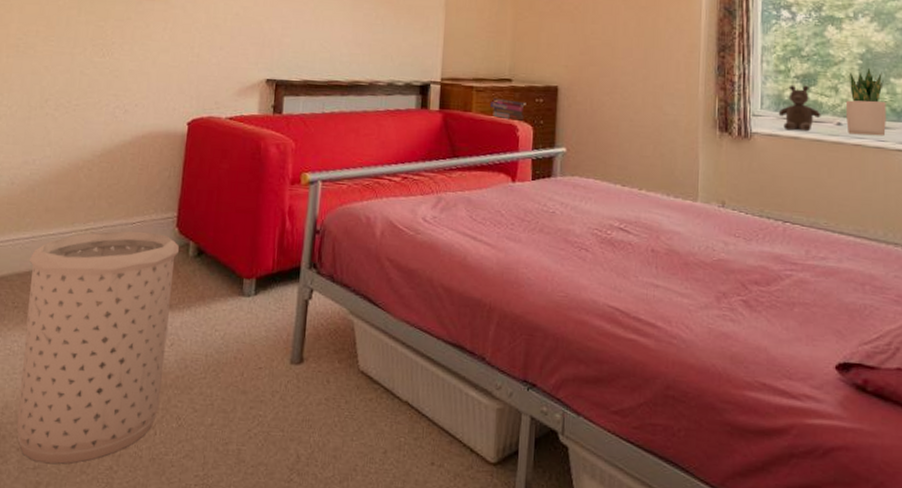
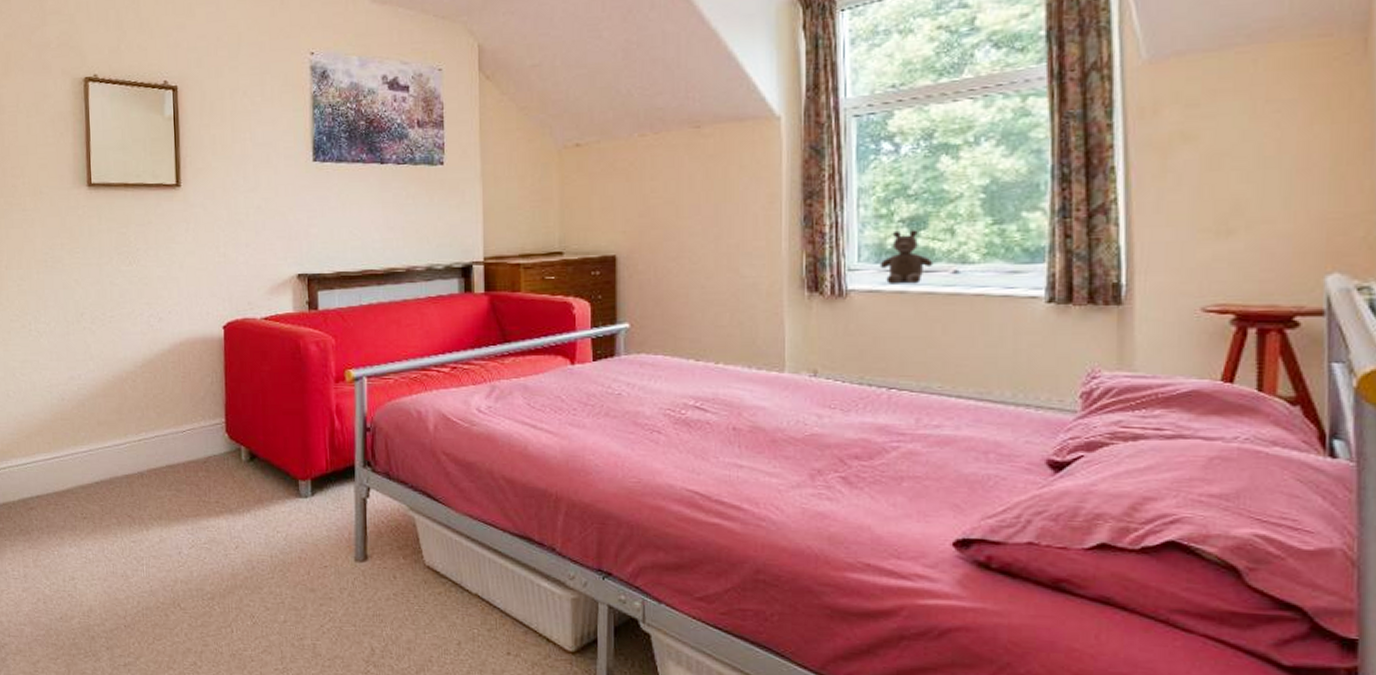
laundry basket: present [16,231,179,465] -> none [89,439,232,661]
books: present [490,98,526,121] -> none [541,274,581,297]
planter: present [845,67,886,136] -> none [964,201,1016,283]

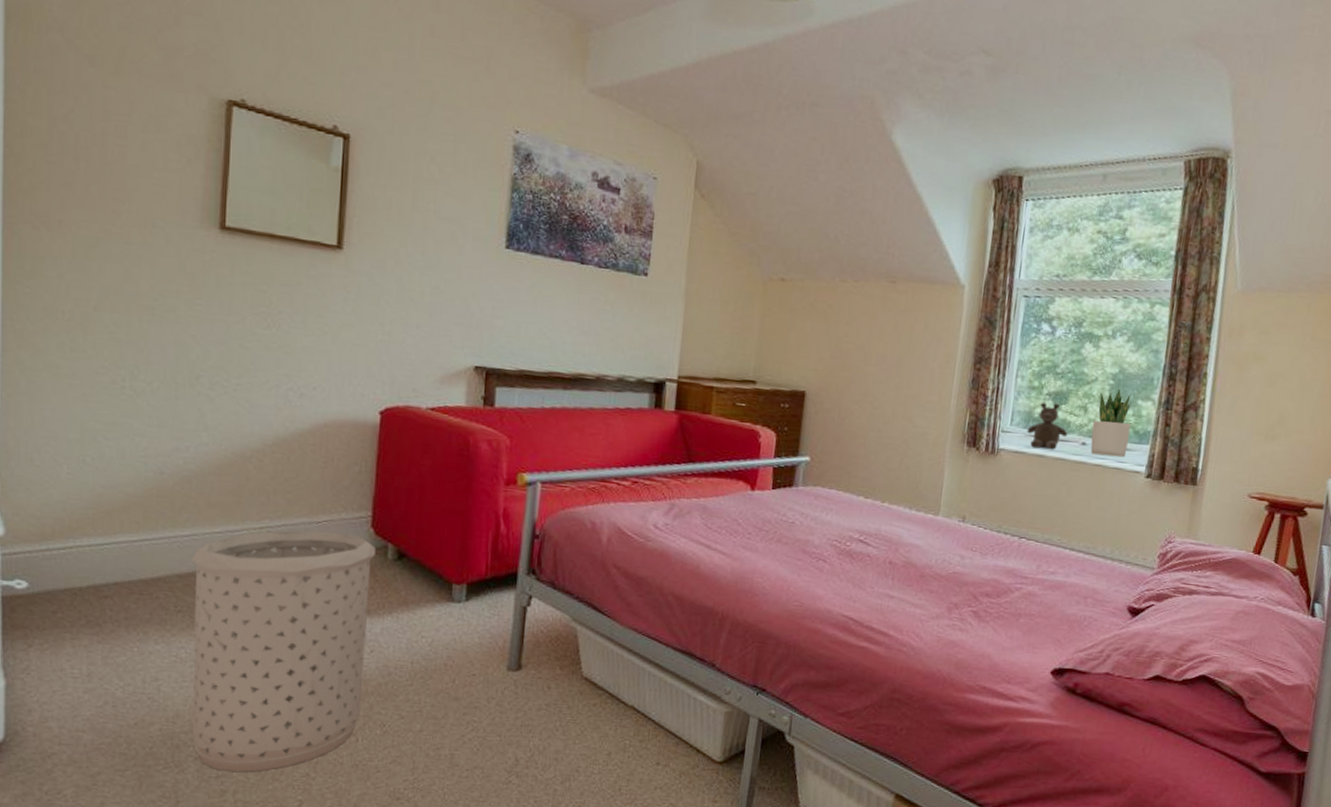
laundry basket: none [89,439,232,661] -> present [191,530,375,773]
planter: none [964,201,1016,283] -> present [1090,388,1132,458]

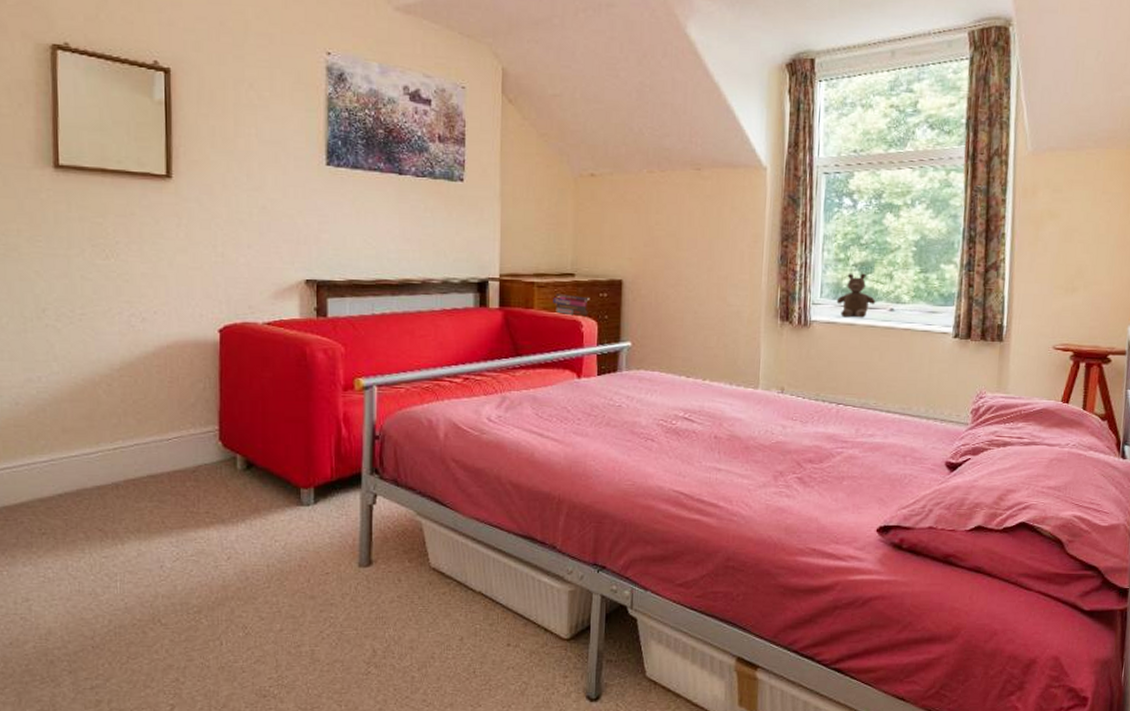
laundry basket: present [191,530,375,773] -> none [51,447,225,683]
books: none [731,400,771,427] -> present [553,293,590,316]
planter: present [1090,388,1132,458] -> none [898,254,935,320]

